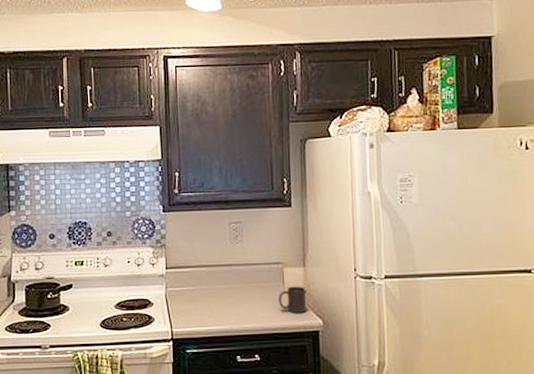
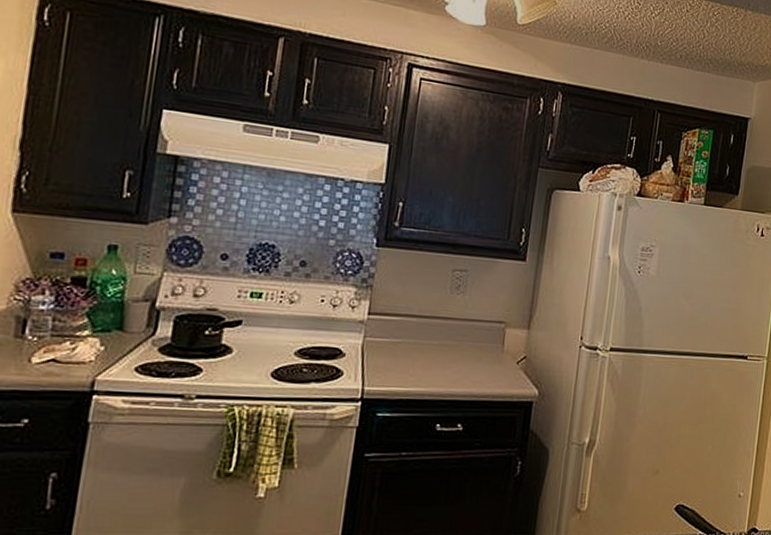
mug: present [278,286,307,313] -> none [494,349,527,380]

